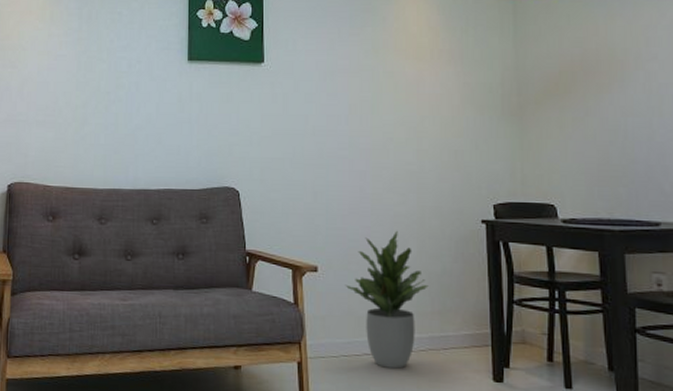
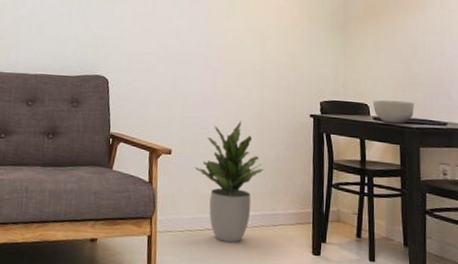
bowl: none [560,198,616,228] -> present [372,100,415,125]

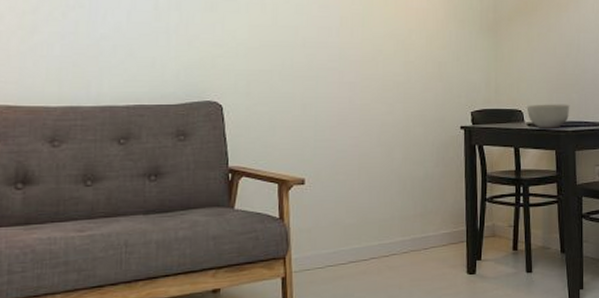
potted plant: present [194,120,264,243] -> none [332,139,412,273]

